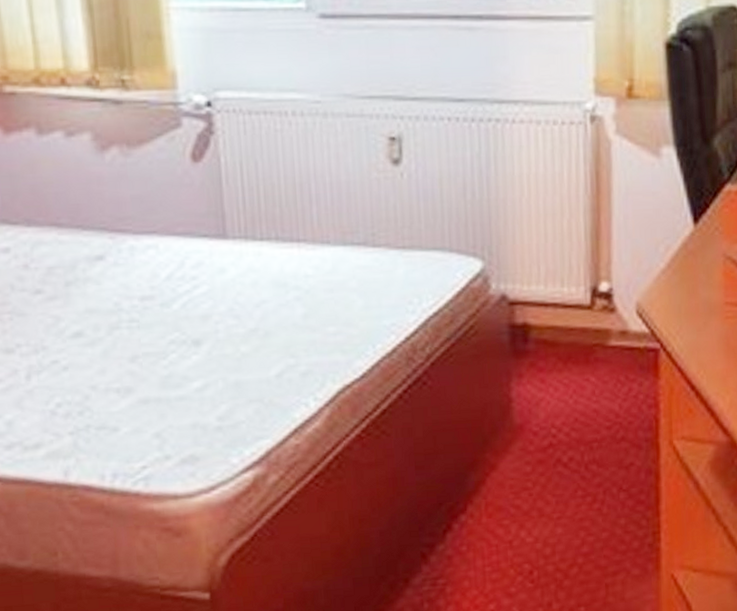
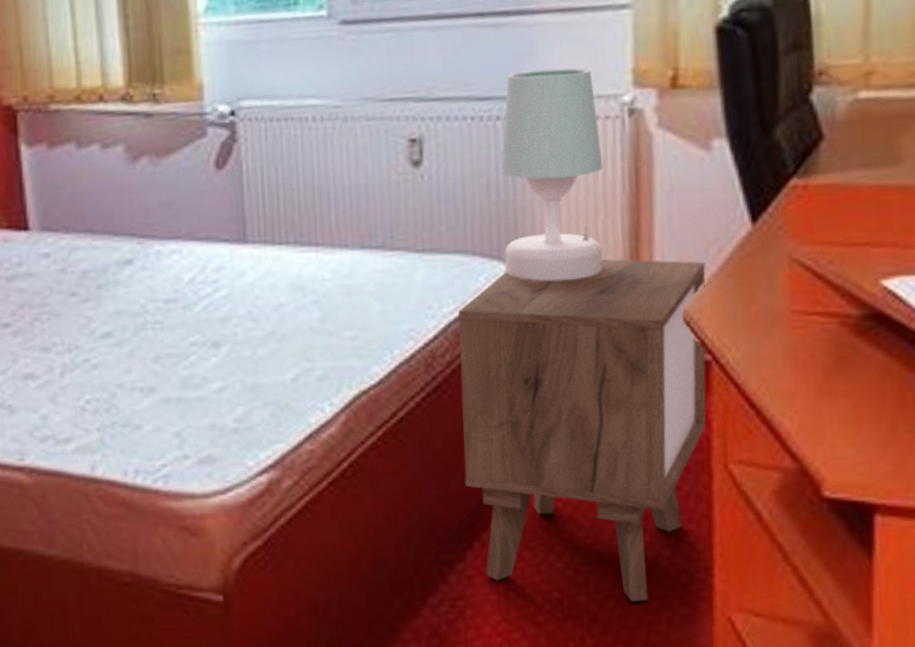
nightstand: none [436,256,656,568] -> present [458,259,706,602]
table lamp: none [475,73,568,277] -> present [500,67,603,282]

